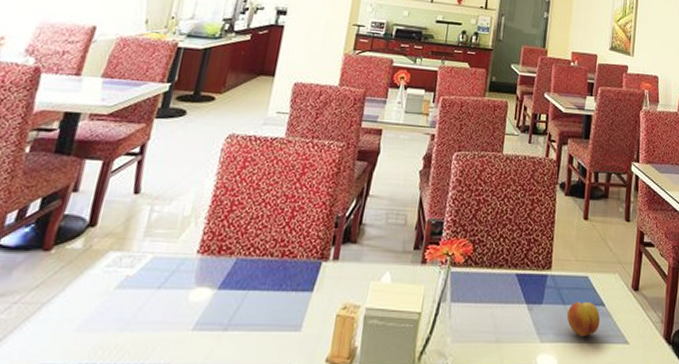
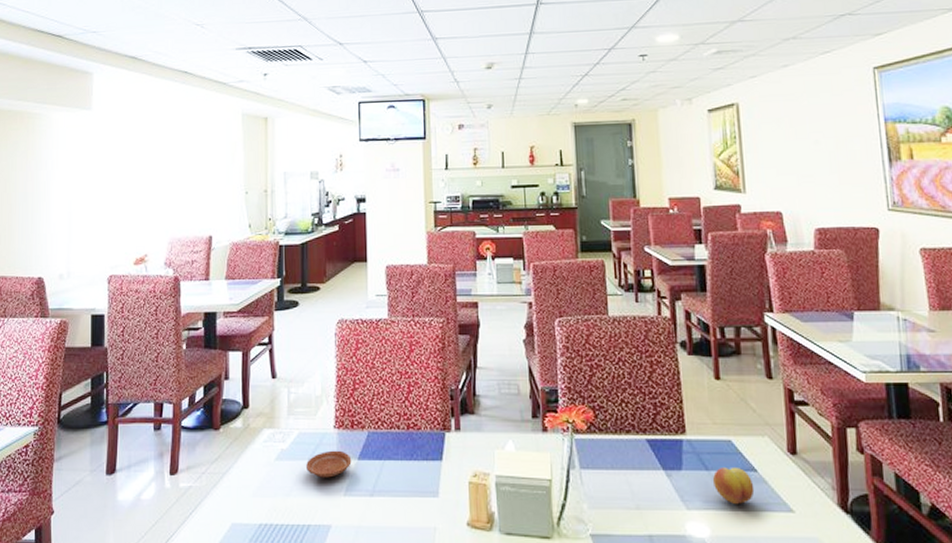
plate: none [153,278,211,310] -> present [306,450,352,478]

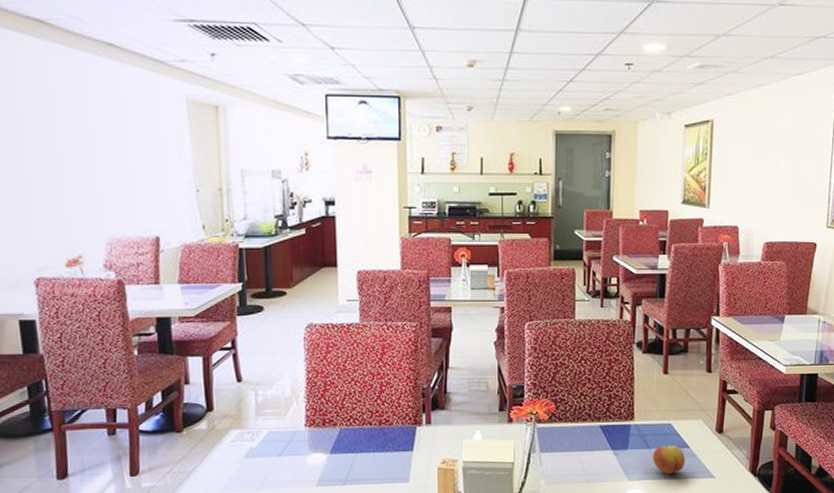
plate: present [306,450,352,478] -> none [277,446,324,471]

